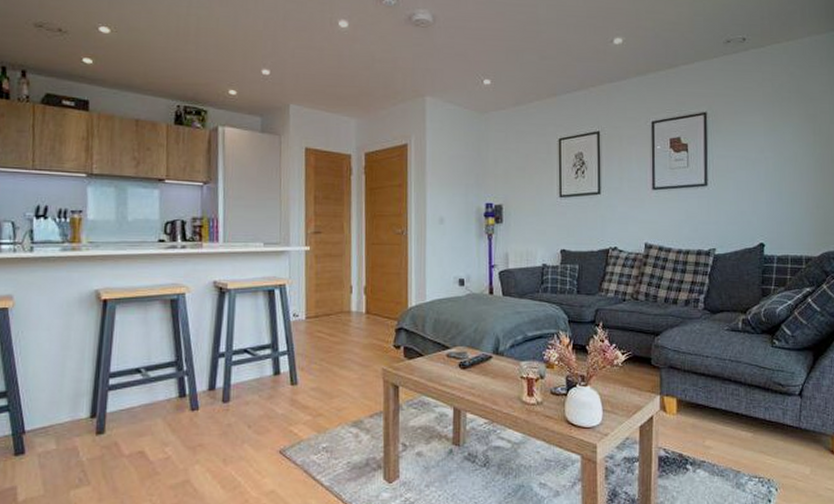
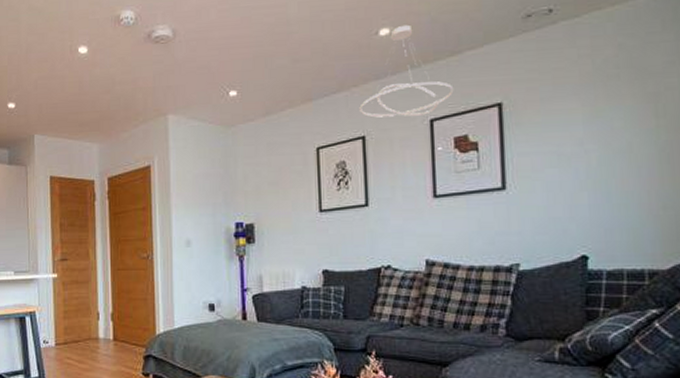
ceiling light fixture: none [596,36,671,117] -> present [359,24,454,118]

